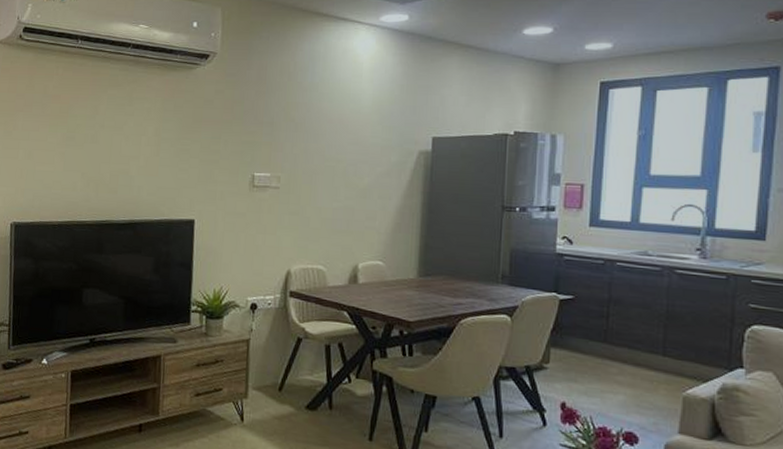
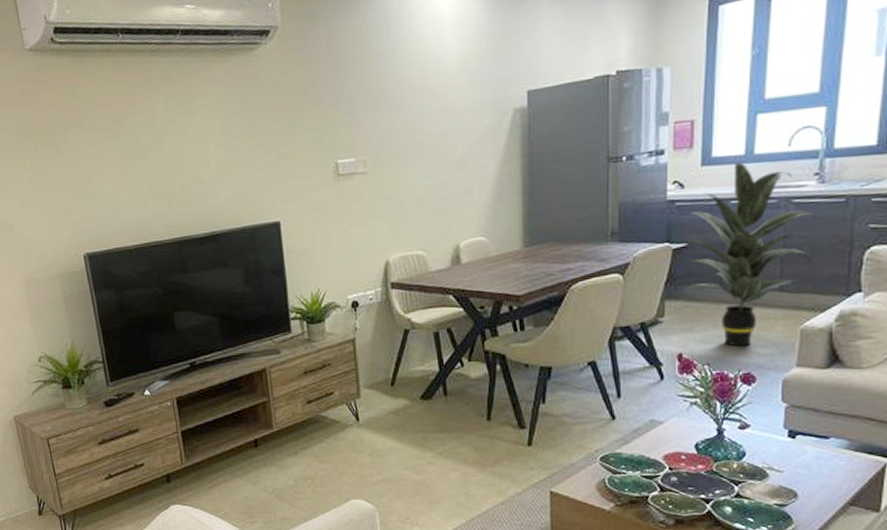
indoor plant: none [569,228,705,405] -> present [684,162,823,347]

